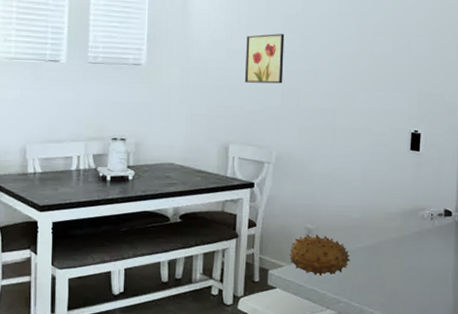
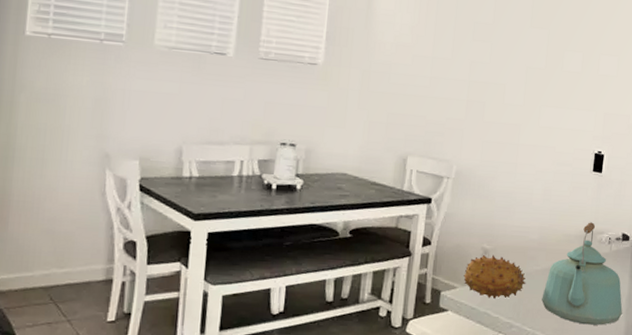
wall art: present [244,34,285,84] -> none [428,41,473,95]
kettle: none [367,199,449,299] -> present [542,222,623,325]

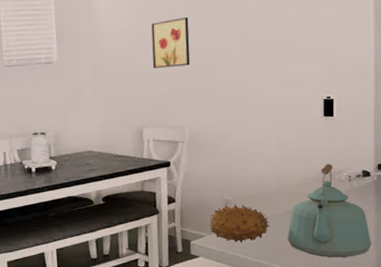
wall art: none [428,41,473,95] -> present [151,17,191,68]

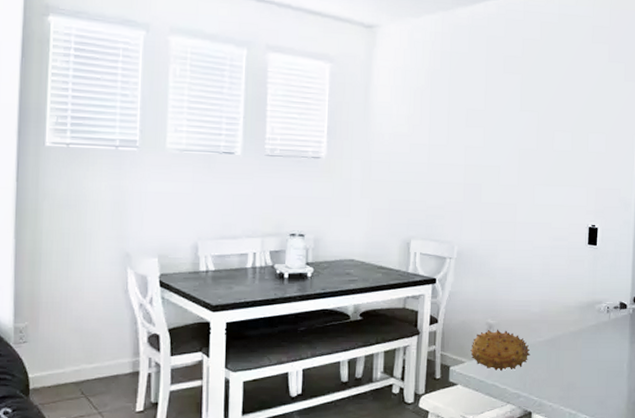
wall art: present [151,17,191,68] -> none [426,128,467,178]
kettle: present [287,163,371,258] -> none [546,293,624,391]

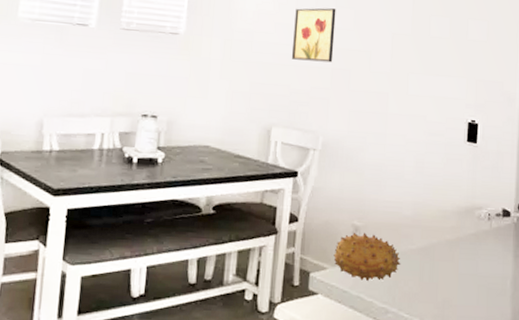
wall art: none [426,128,467,178] -> present [291,7,336,63]

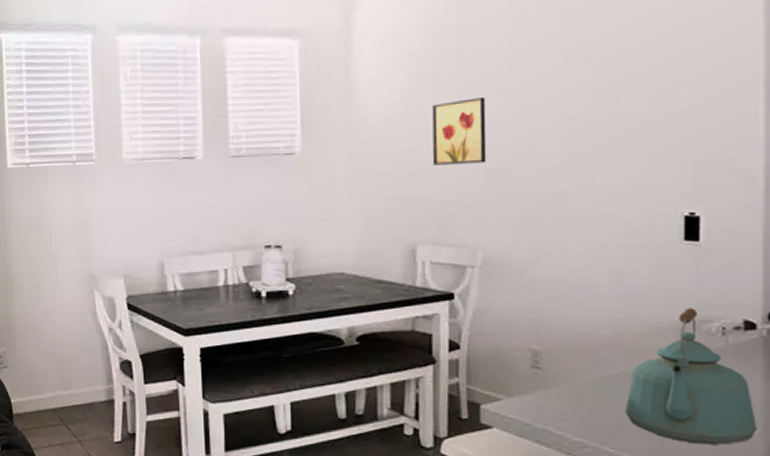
fruit: present [333,232,401,281] -> none [508,357,599,412]
kettle: none [419,196,507,311] -> present [625,308,757,445]

